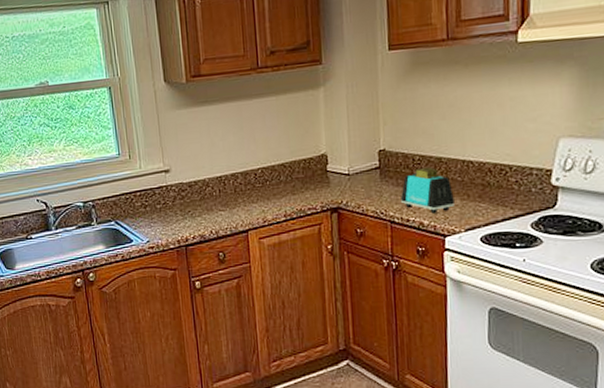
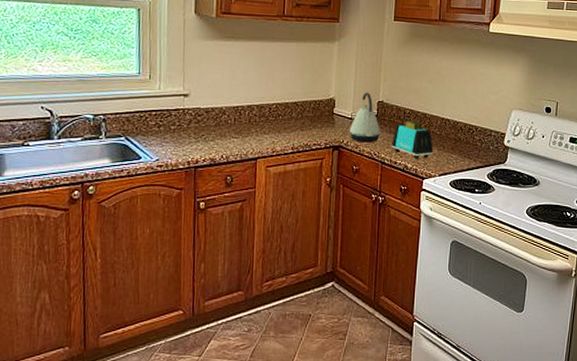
kettle: none [347,141,385,201] -> present [349,92,380,143]

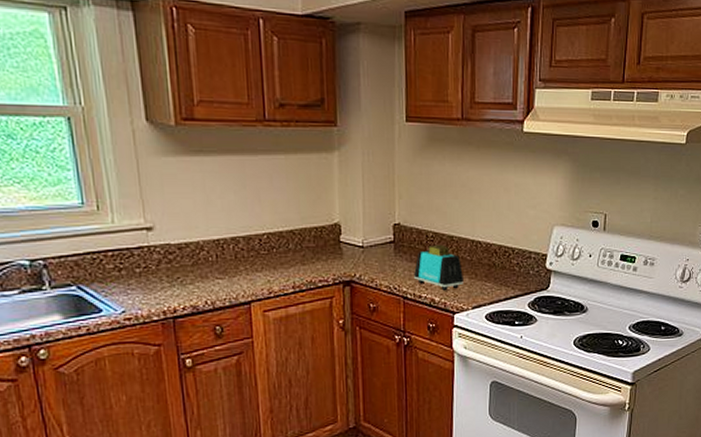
kettle: present [349,92,380,143] -> none [361,213,399,275]

